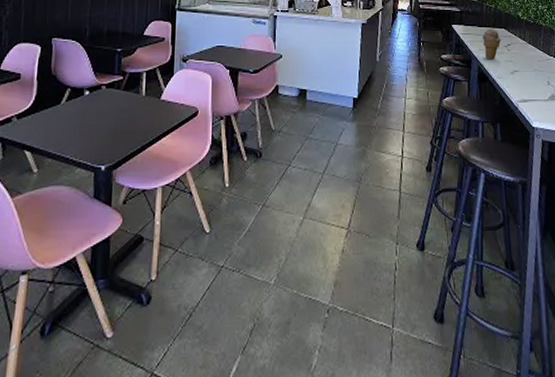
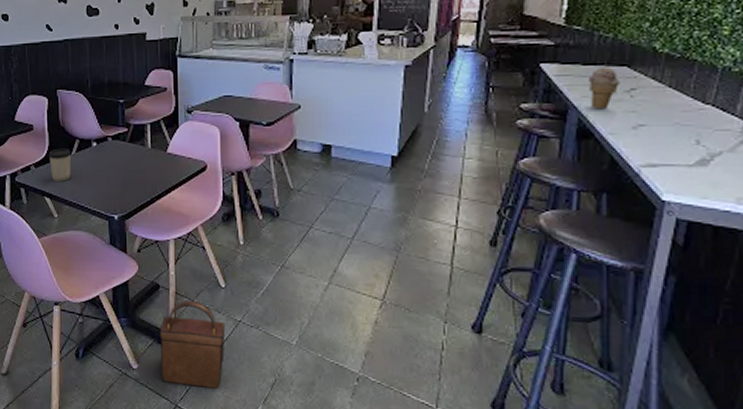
cup: none [34,97,61,133] -> present [48,148,72,182]
handbag: none [137,249,208,349] -> present [159,300,226,390]

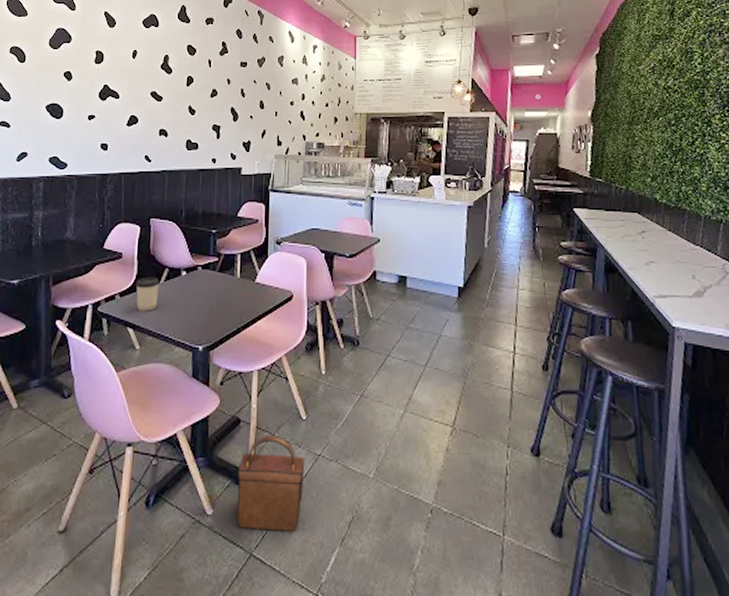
ice cream cone: present [589,67,621,109] -> none [611,213,634,248]

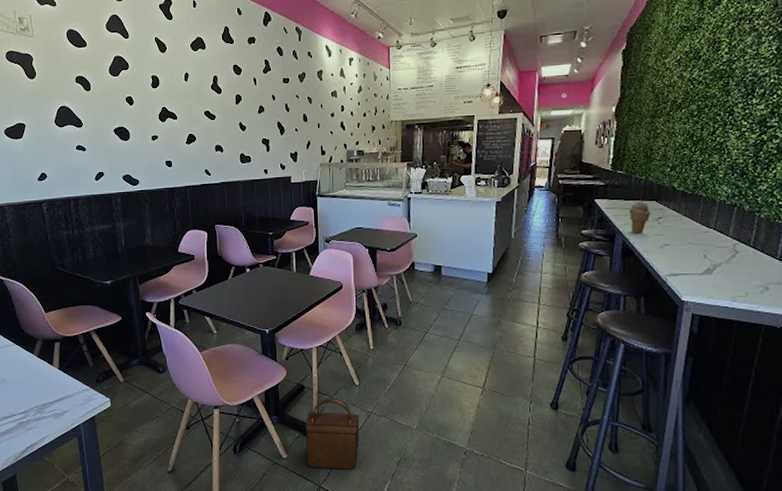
cup: present [135,277,160,311] -> none [208,274,228,303]
ice cream cone: none [611,213,634,248] -> present [629,201,651,234]

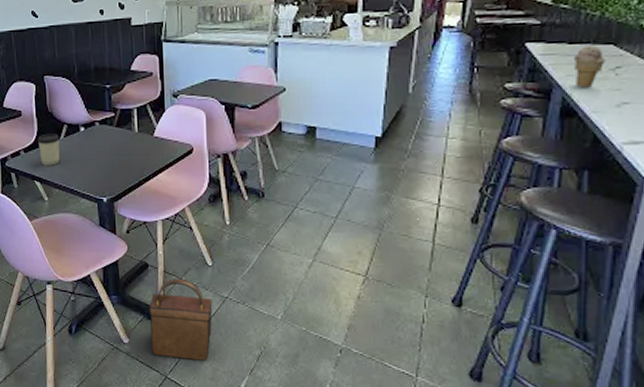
cup: none [208,274,228,303] -> present [37,133,60,166]

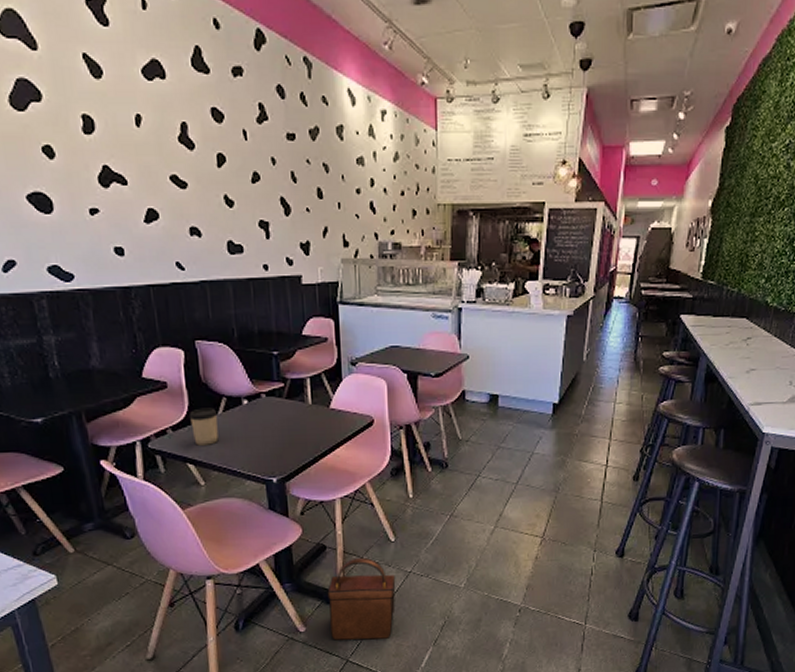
ice cream cone: present [574,45,606,88] -> none [717,318,740,356]

